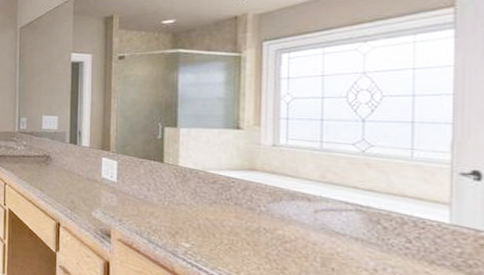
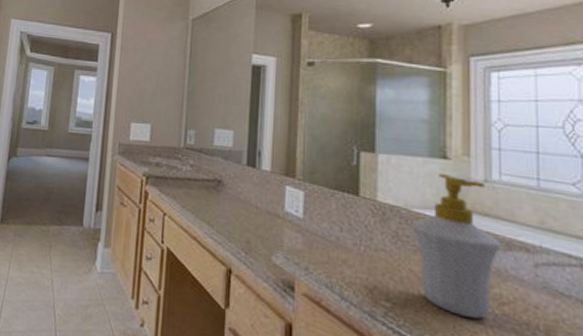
soap bottle: none [207,141,287,254] -> present [411,173,502,319]

